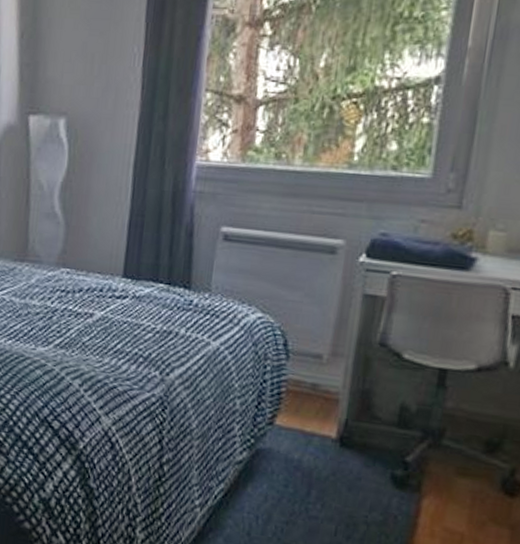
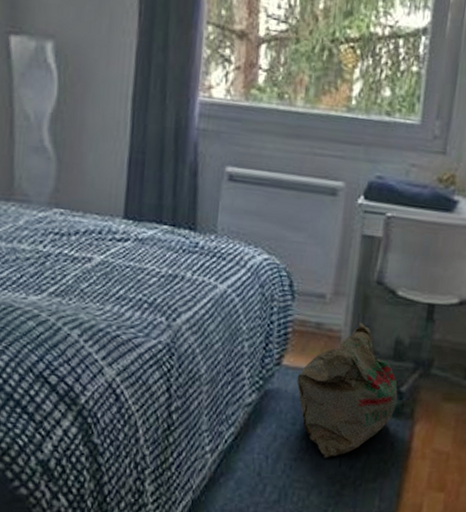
bag: none [289,385,403,525] -> present [296,322,398,458]

